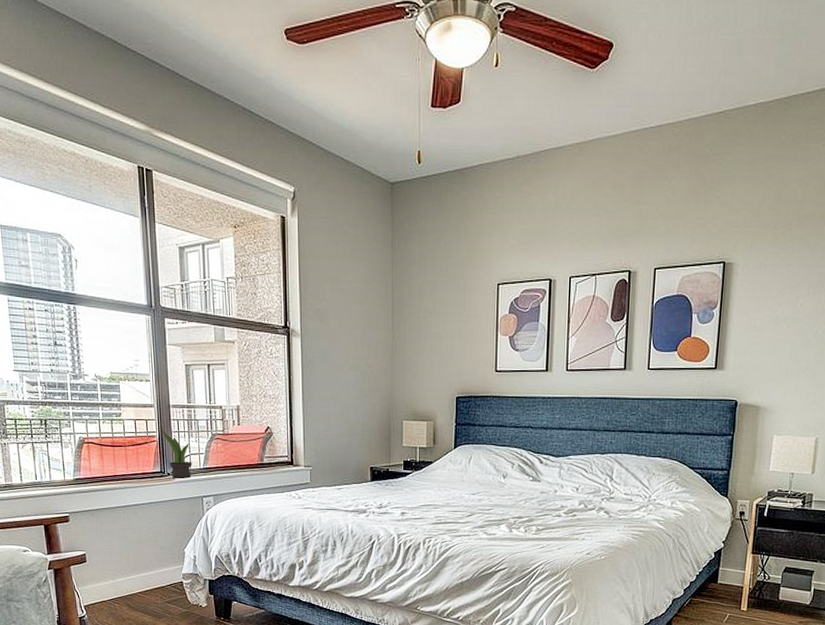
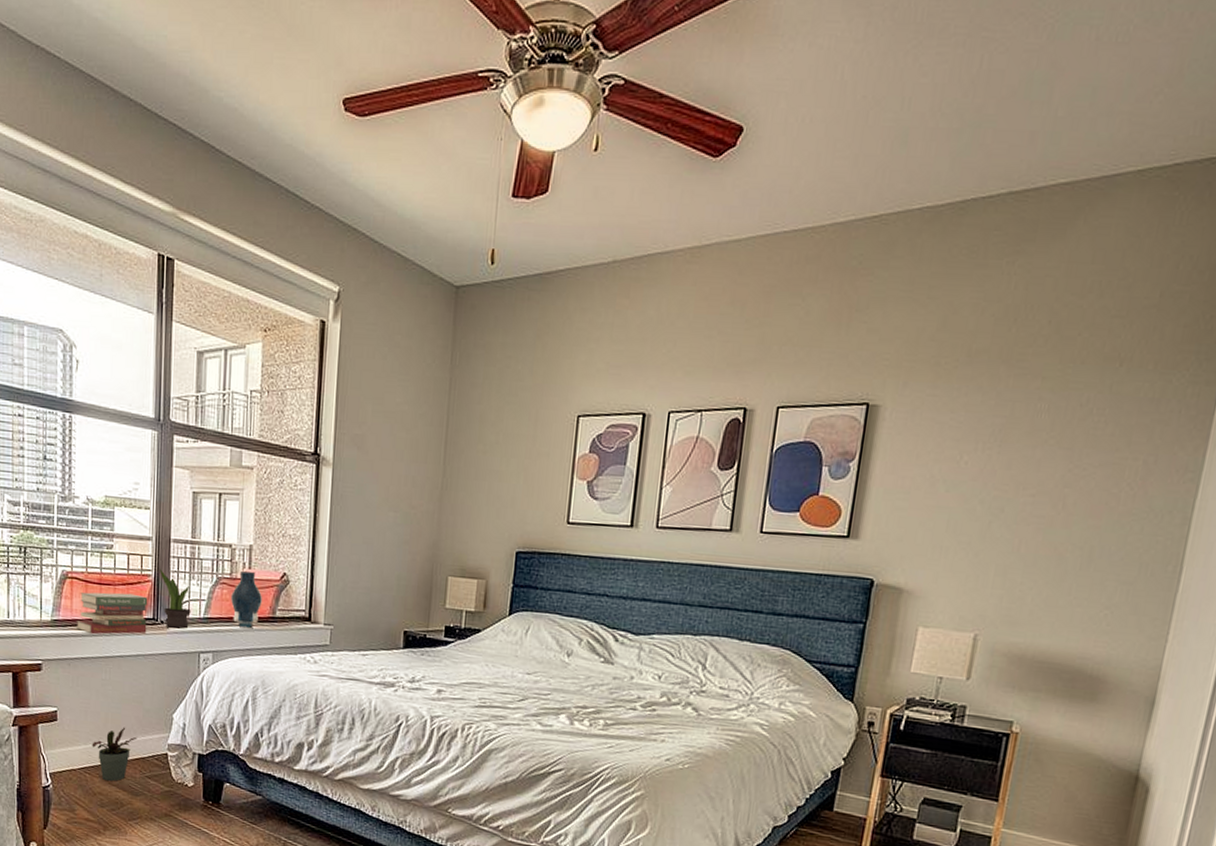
books: none [96,452,156,489] -> present [77,592,148,635]
potted plant: none [118,563,156,608] -> present [92,727,138,781]
vase: none [225,427,252,474] -> present [231,570,263,628]

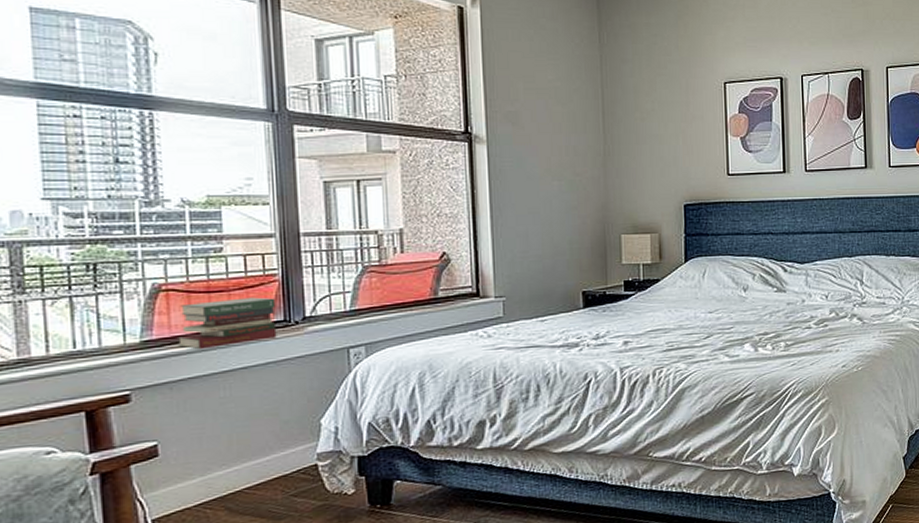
potted plant: present [92,727,138,781] -> none [211,445,275,511]
potted plant: present [160,569,191,630] -> none [289,266,333,329]
vase: present [231,570,263,628] -> none [382,255,422,315]

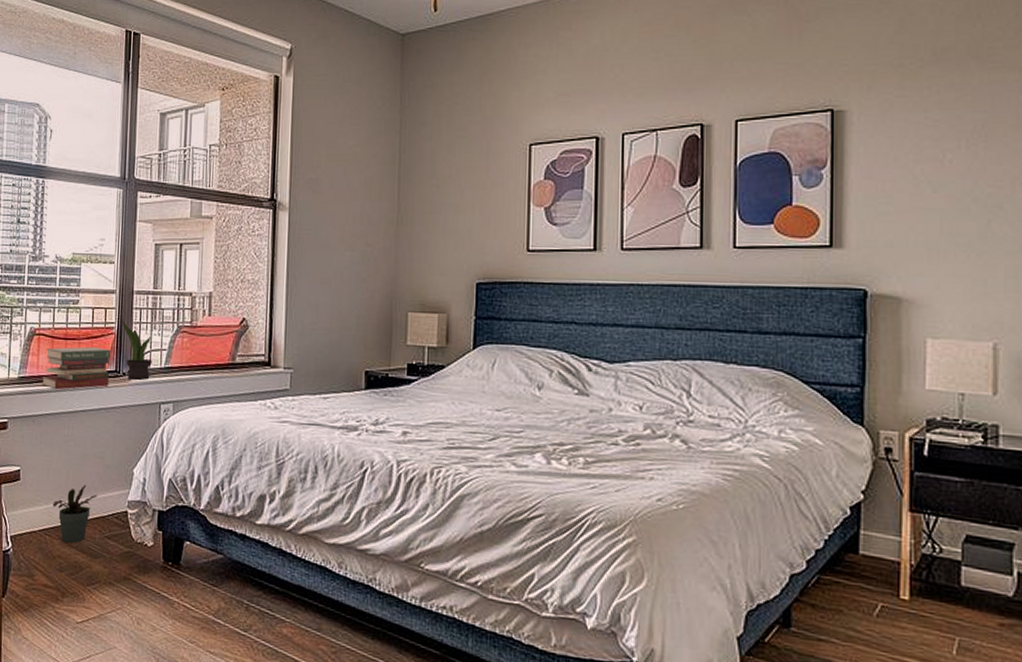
potted plant: none [211,445,275,511] -> present [52,484,98,543]
potted plant: none [289,266,333,329] -> present [123,321,152,381]

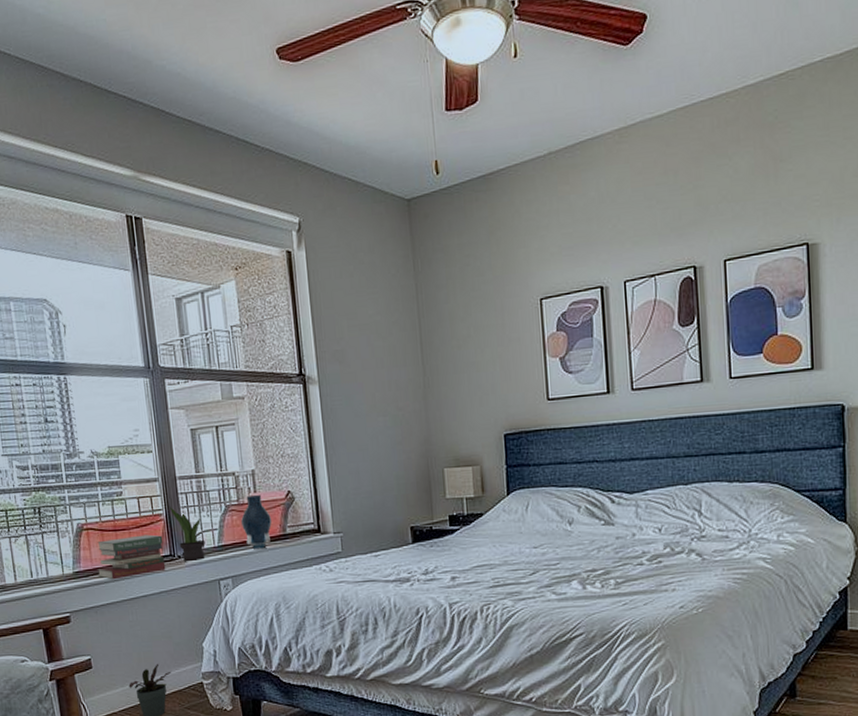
vase: none [191,318,223,376] -> present [241,494,272,550]

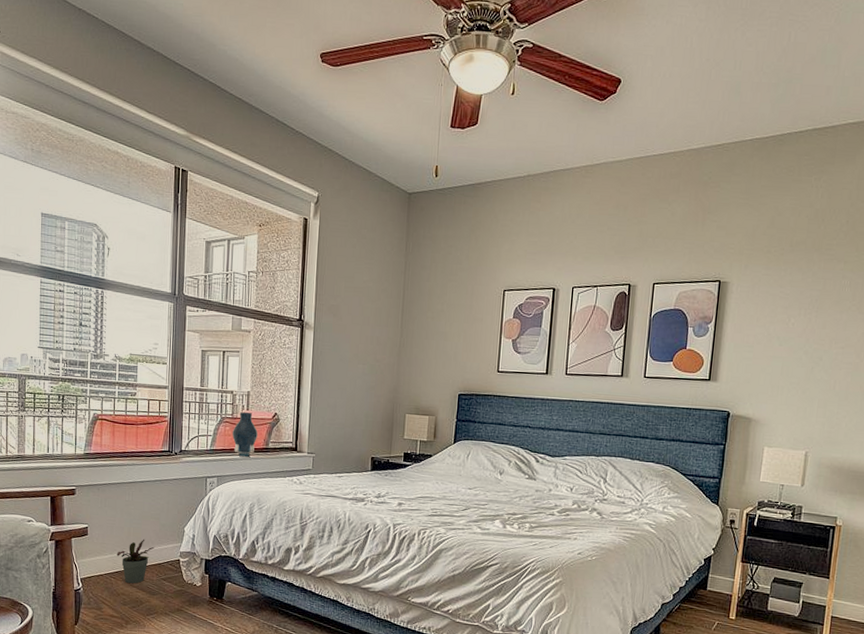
books: present [97,534,166,580] -> none [105,430,165,465]
potted plant: present [170,507,206,562] -> none [174,411,200,460]

